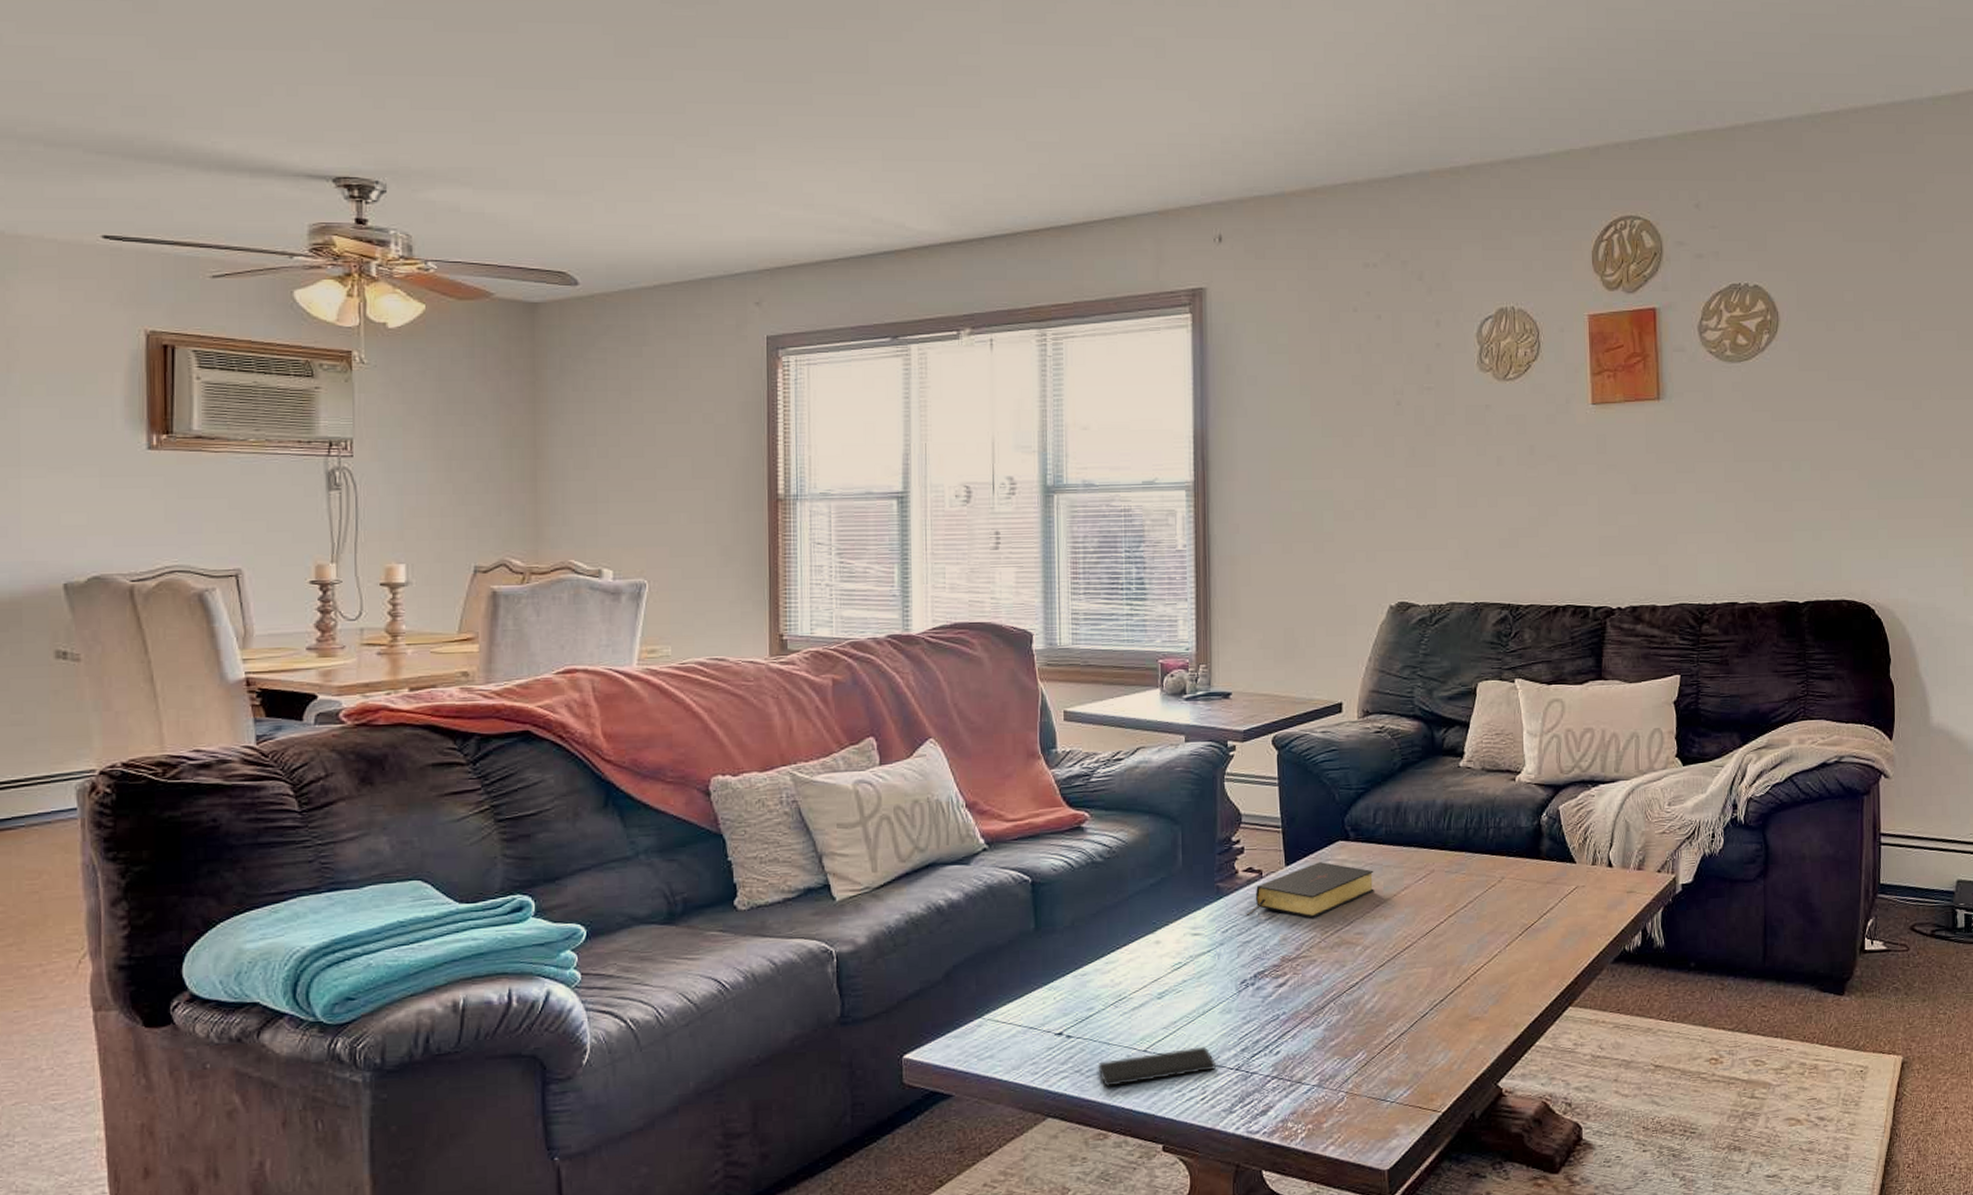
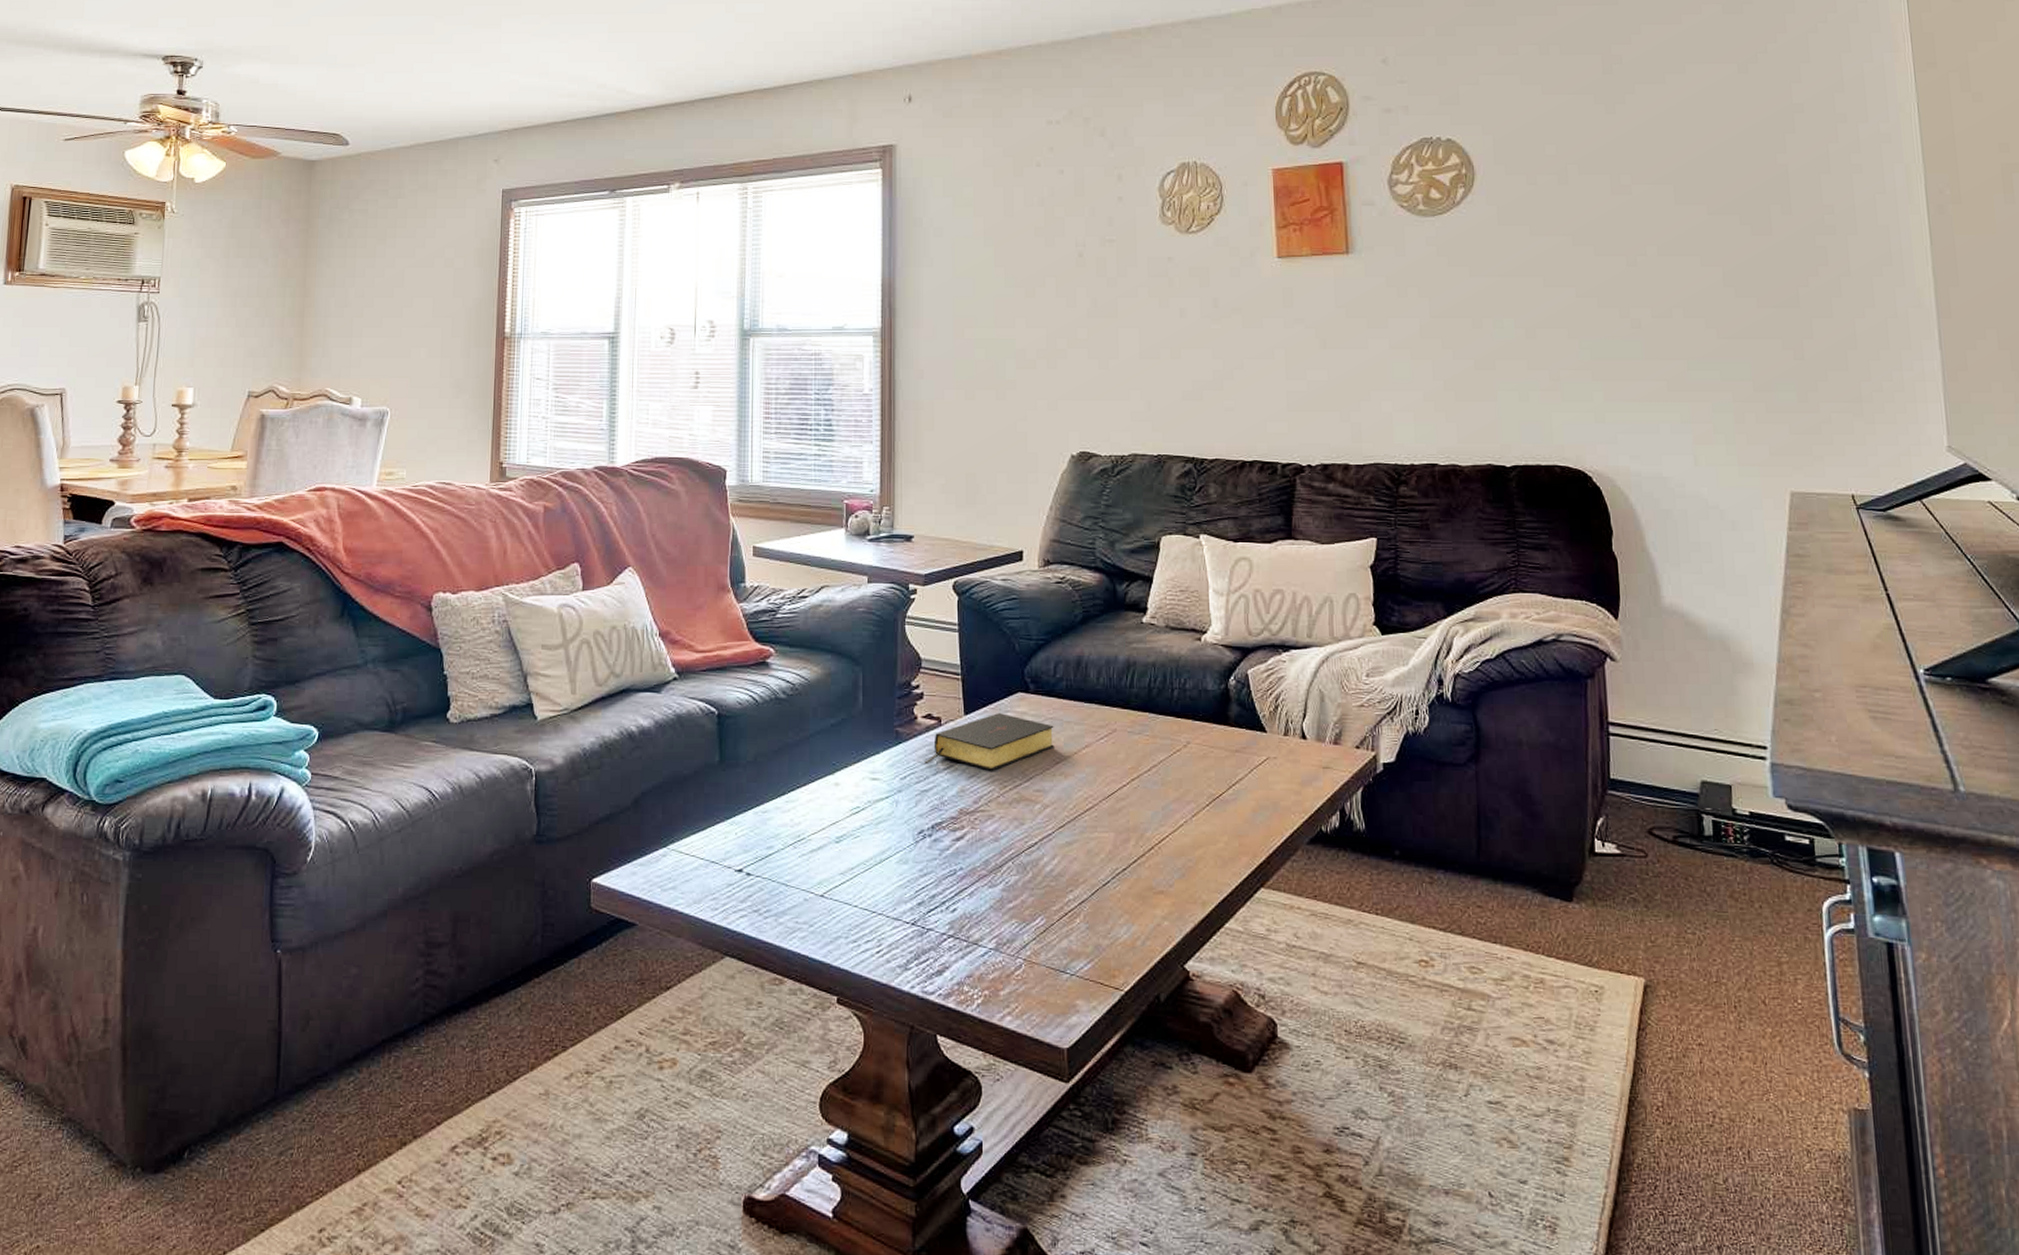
smartphone: present [1098,1046,1217,1087] -> none [775,896,893,930]

